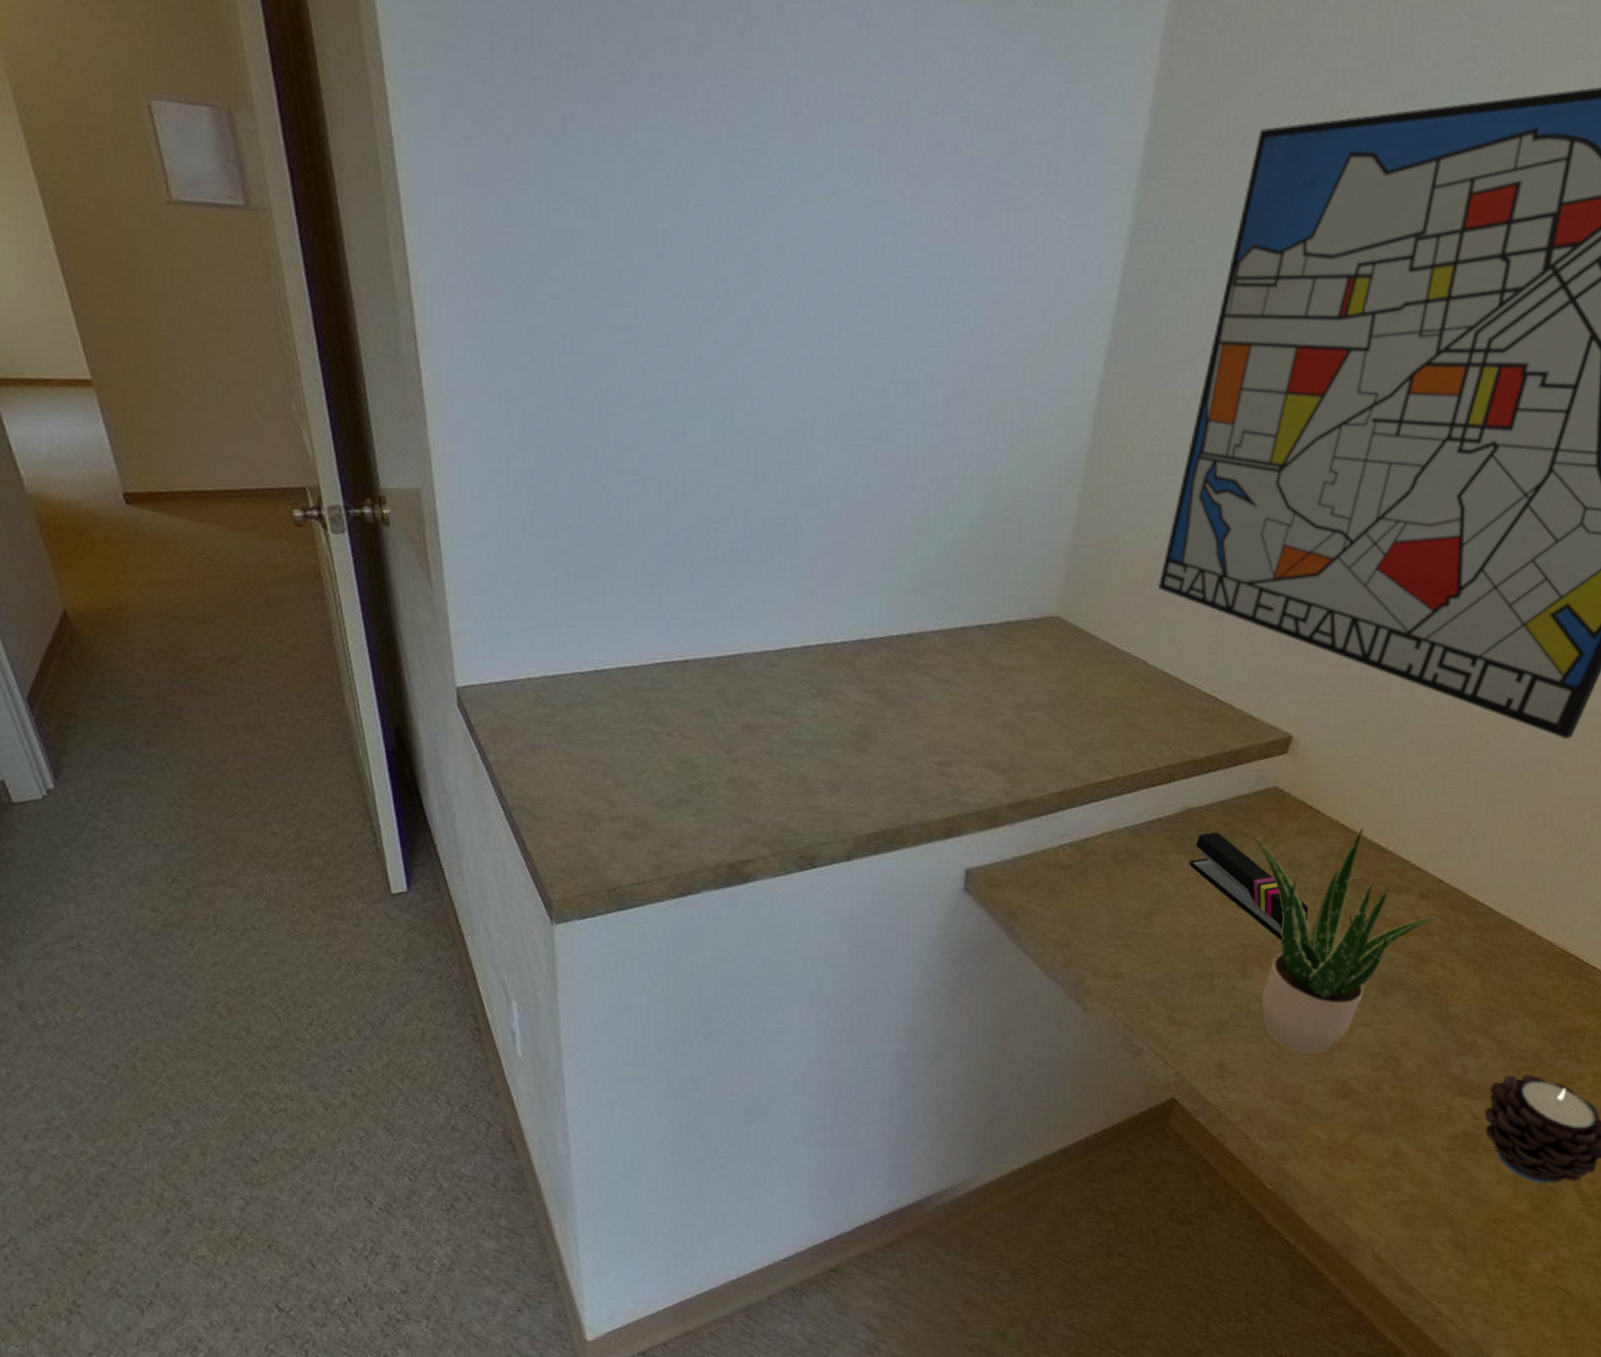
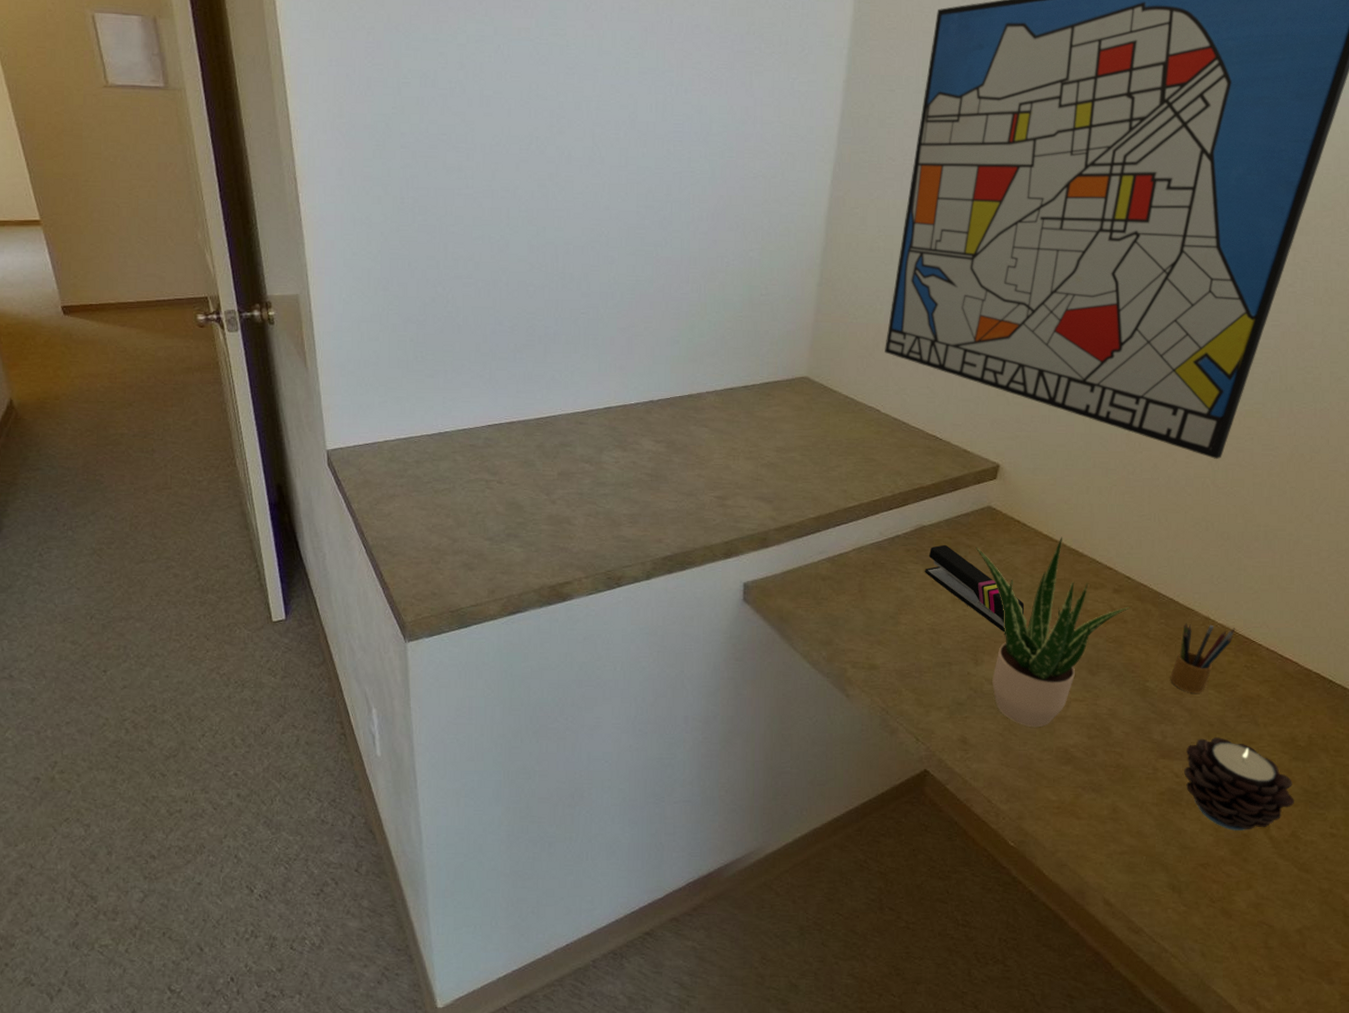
pencil box: none [1479,937,1566,1022] -> present [1170,622,1236,693]

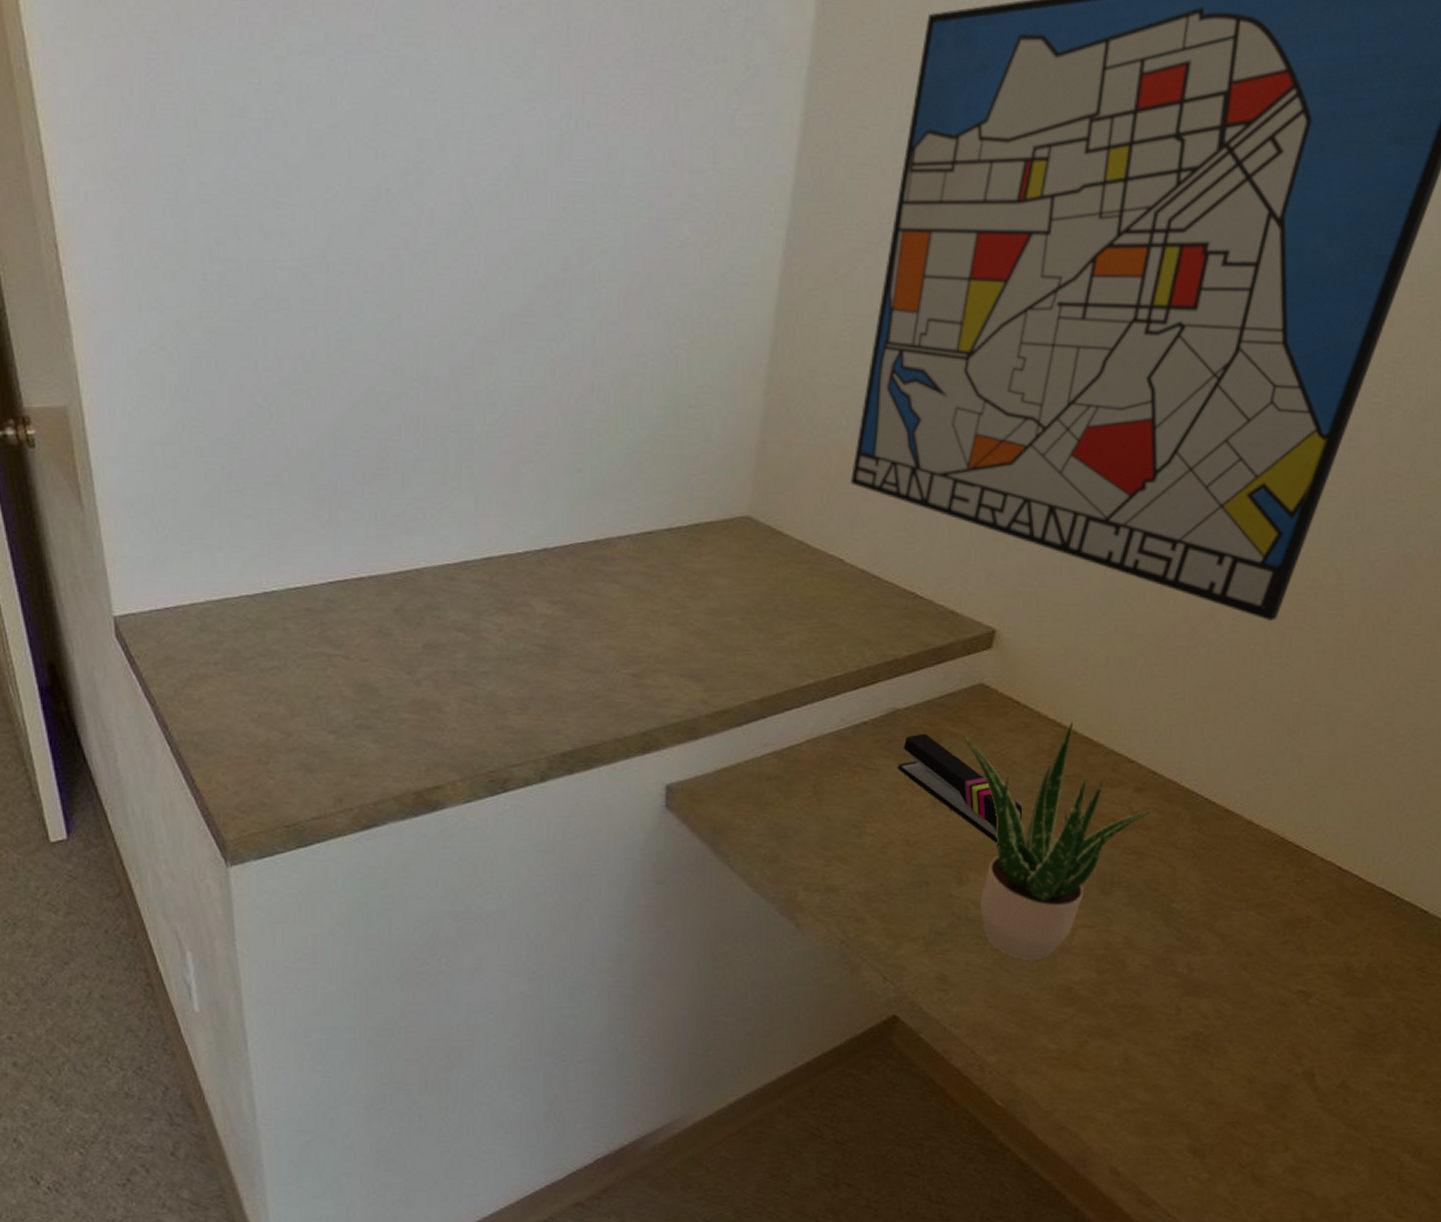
pencil box: present [1170,622,1236,693] -> none [1201,827,1285,916]
candle: present [1184,737,1294,830] -> none [1214,969,1346,1081]

